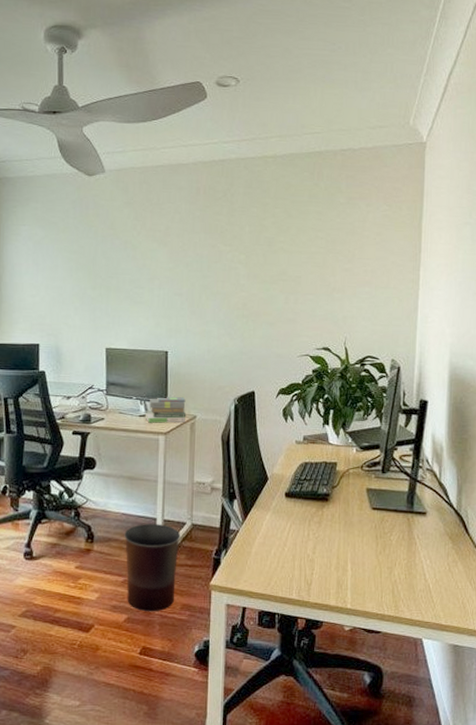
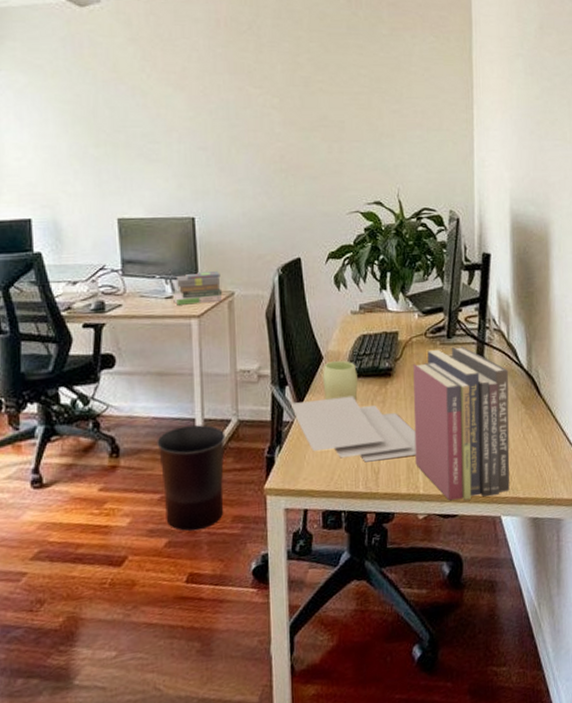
papers: none [237,514,347,574] -> present [290,395,416,463]
mug: none [267,483,298,519] -> present [323,361,358,401]
books: none [345,481,439,620] -> present [413,345,510,501]

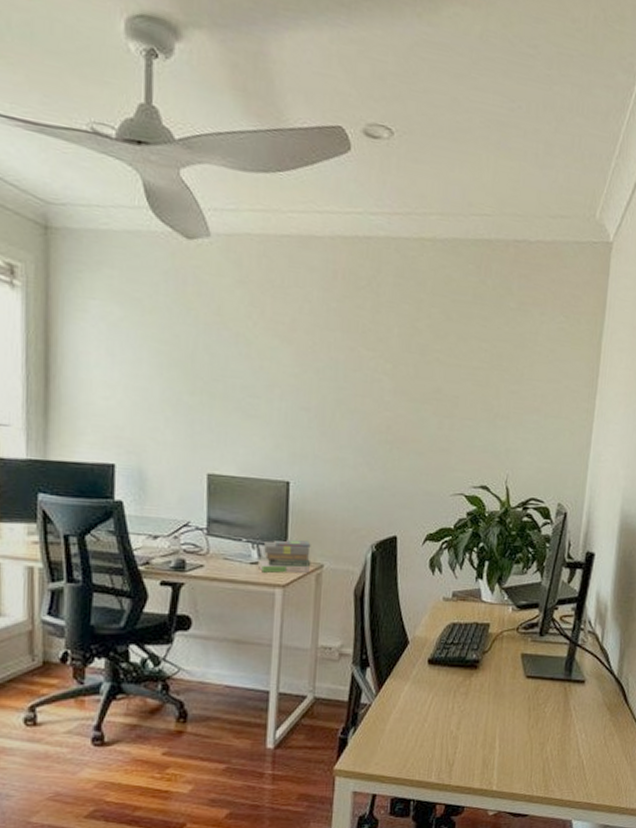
waste bin: present [157,424,226,531] -> none [227,698,300,804]
papers: present [290,395,416,463] -> none [369,684,496,753]
mug: present [323,361,358,401] -> none [405,647,443,690]
books: present [413,345,510,501] -> none [492,645,598,801]

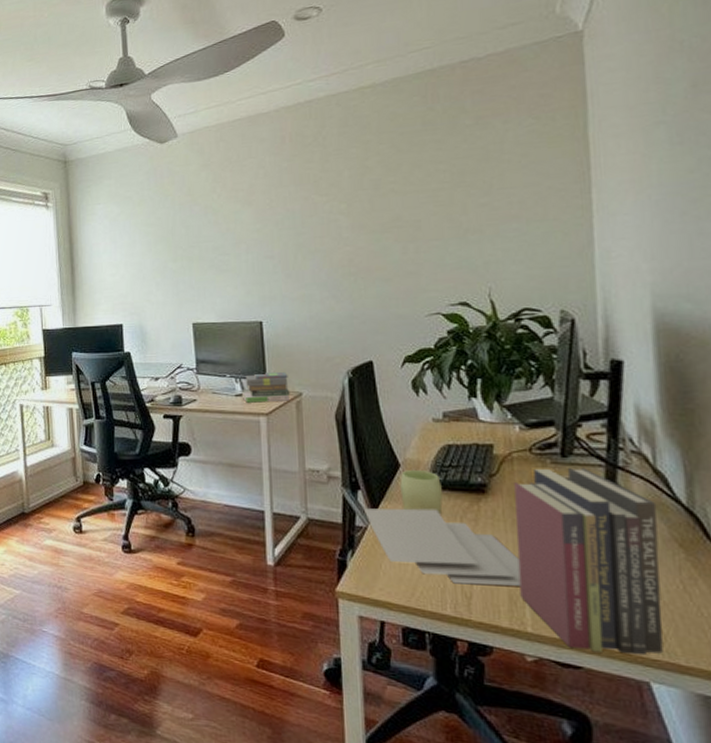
papers: none [369,684,496,753] -> present [363,508,521,586]
mug: none [405,647,443,690] -> present [400,470,443,515]
books: none [492,645,598,801] -> present [514,467,664,656]

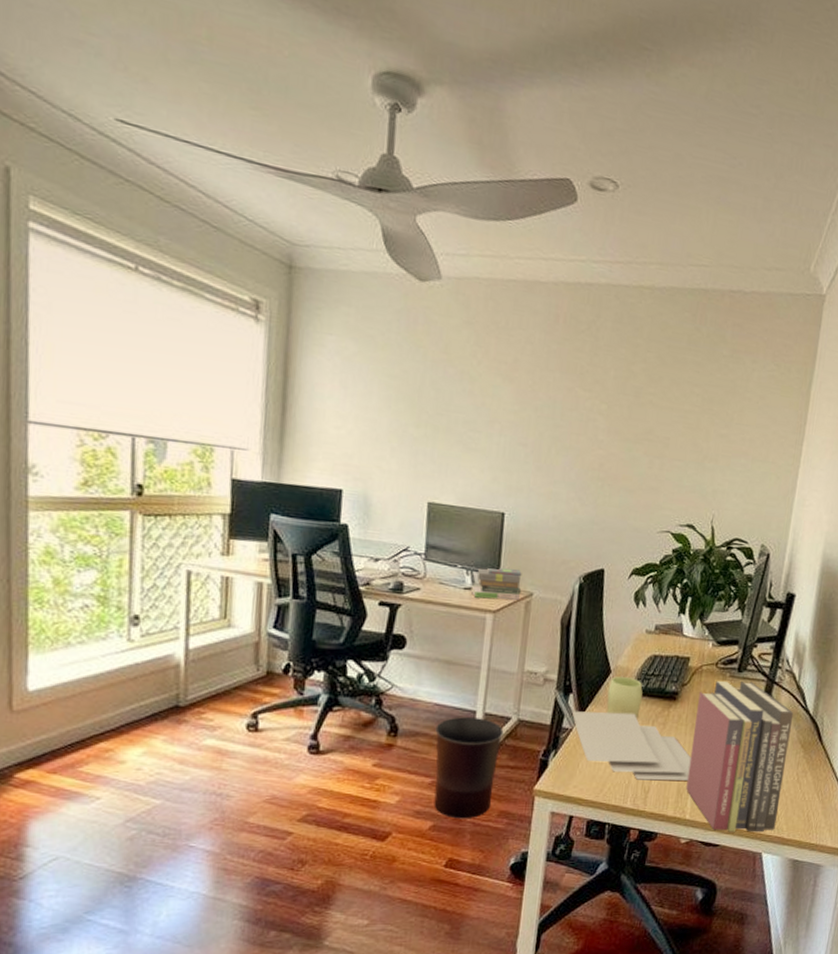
waste bin: none [228,517,295,619] -> present [434,717,504,818]

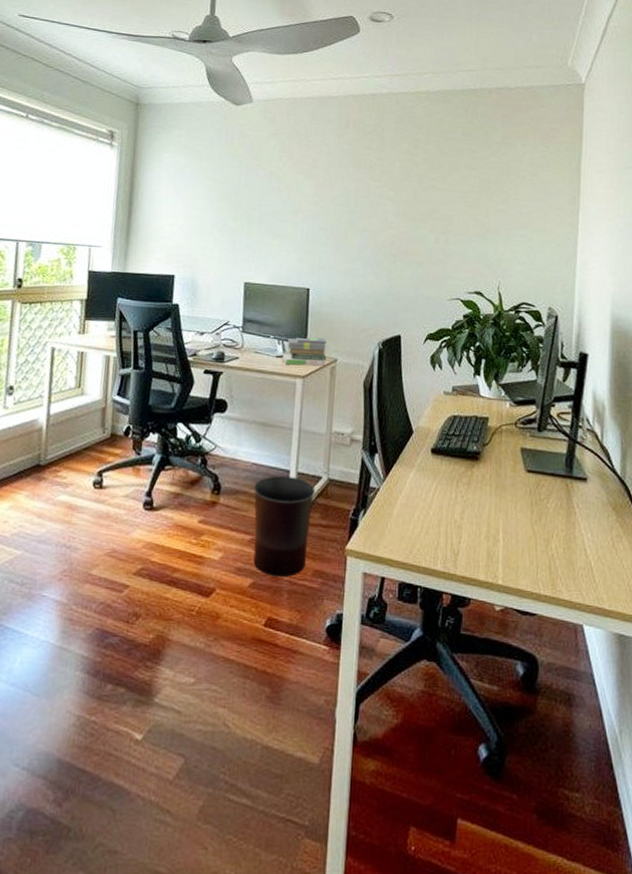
papers: present [571,711,691,781] -> none [378,470,499,543]
mug: present [606,676,643,719] -> none [411,437,445,479]
books: present [686,681,794,833] -> none [496,441,601,602]

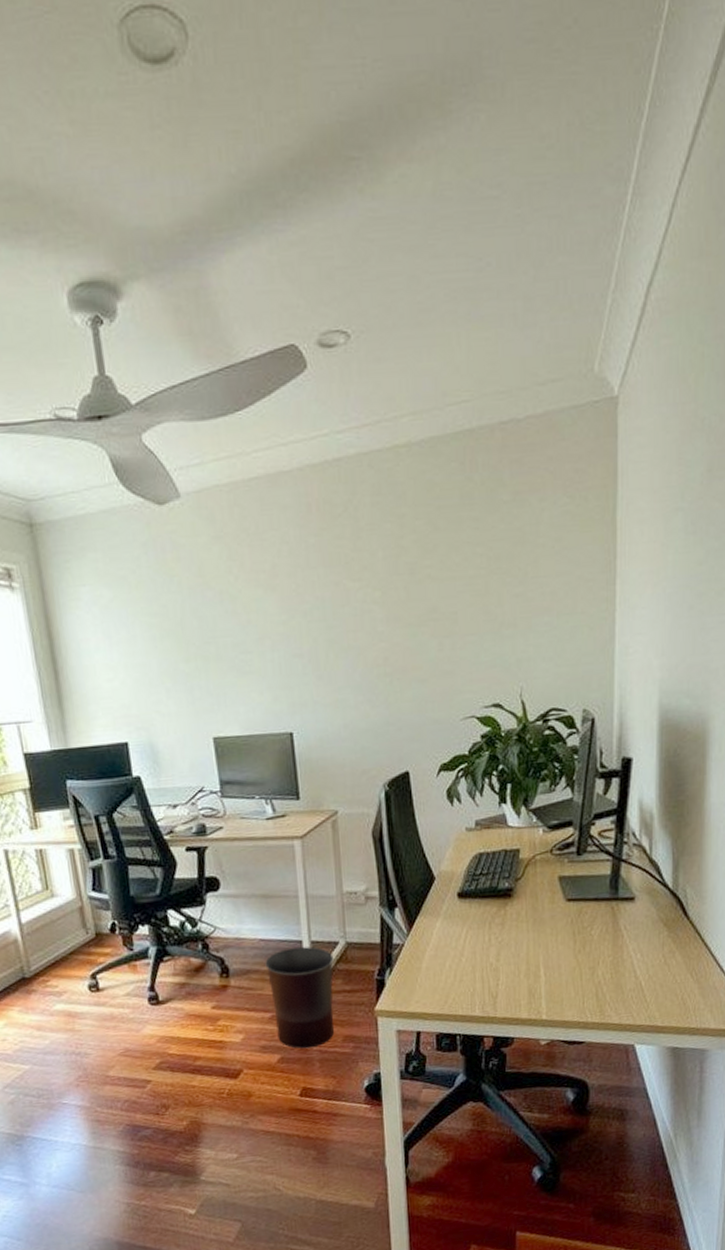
books: present [282,337,327,366] -> none [273,789,326,826]

